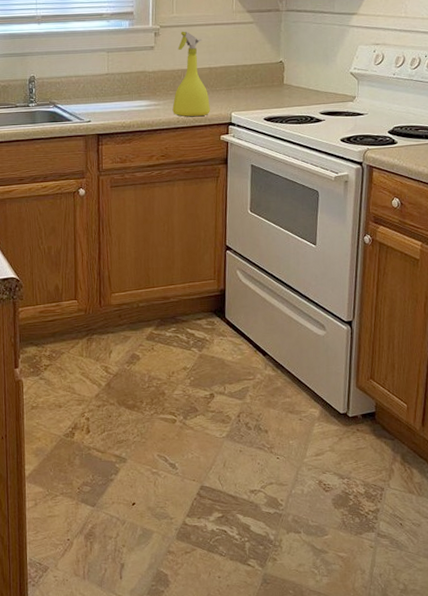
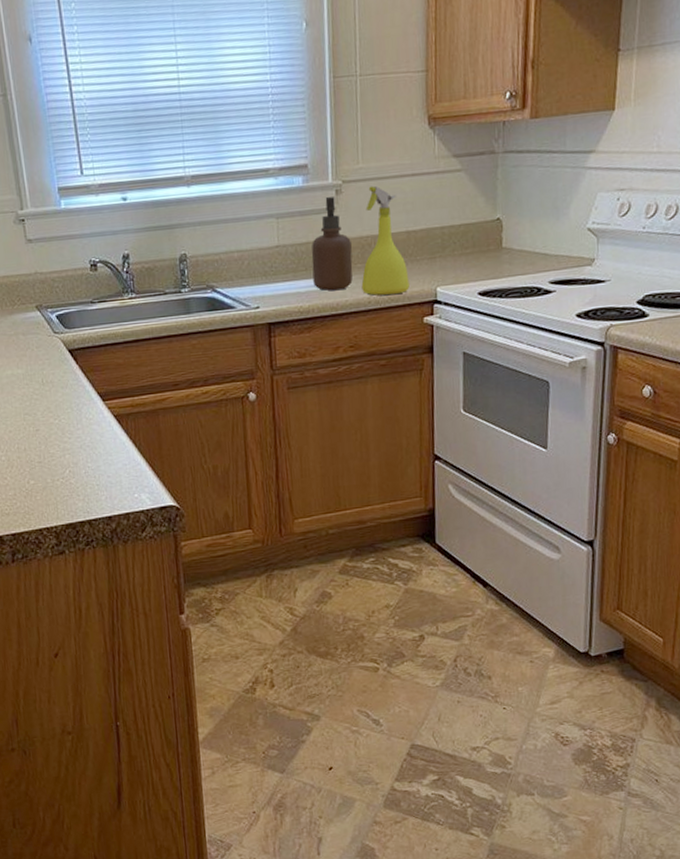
soap dispenser: none [133,38,166,111] -> present [311,197,353,291]

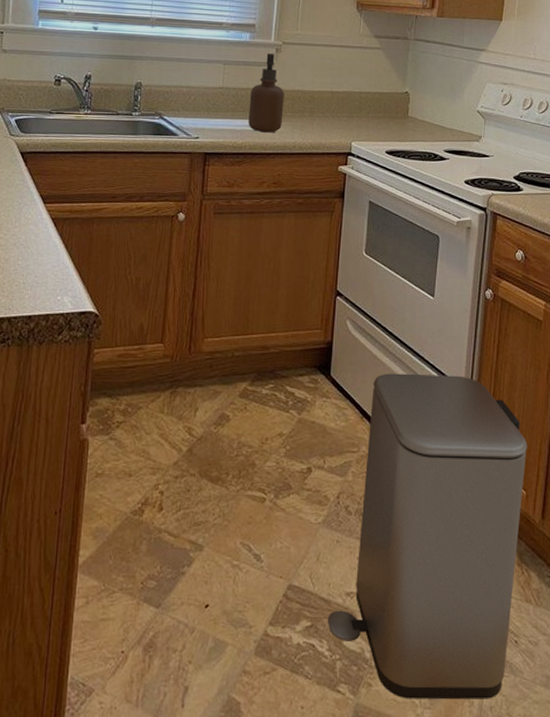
spray bottle: present [361,185,410,296] -> none [289,50,329,143]
pedal bin: none [454,528,664,837] -> present [327,373,528,700]

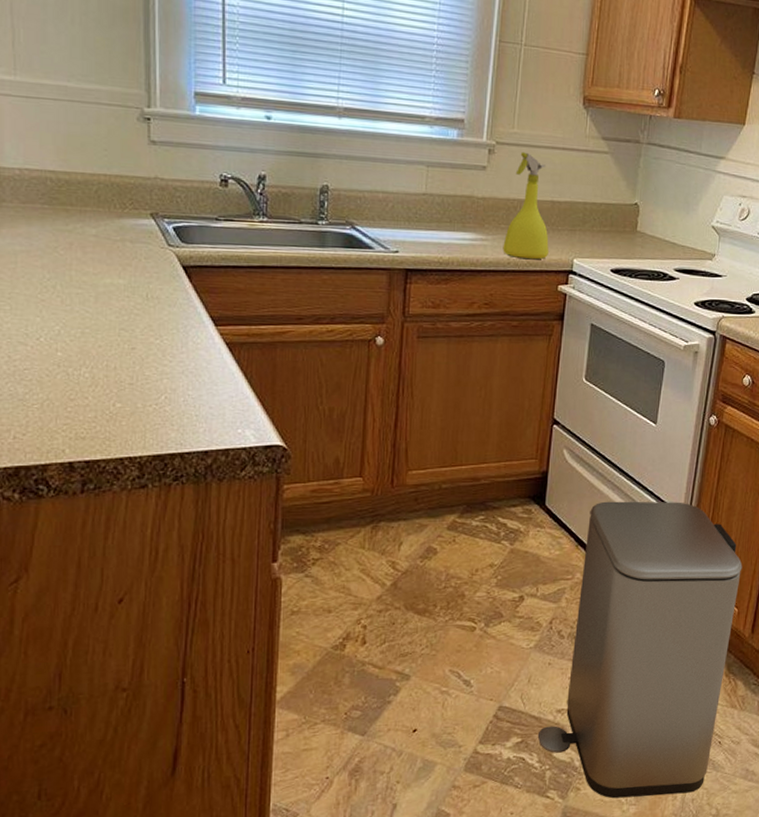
soap dispenser: present [248,54,284,133] -> none [456,155,498,247]
spray bottle: none [289,50,329,143] -> present [503,151,549,260]

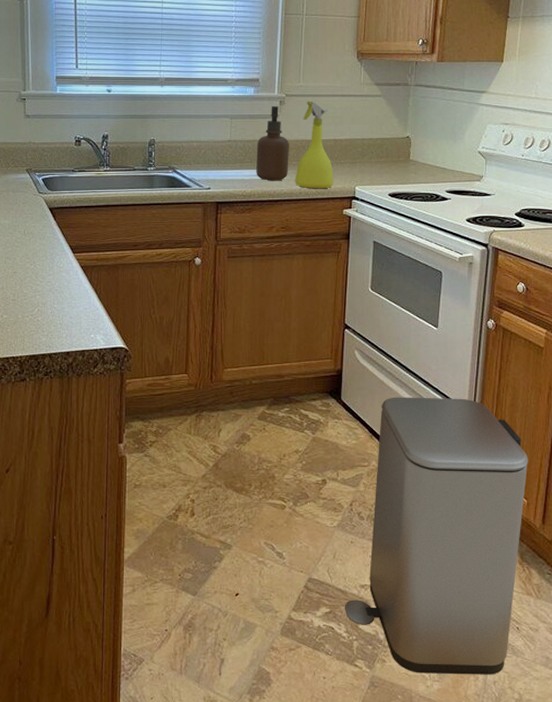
soap dispenser: none [456,155,498,247] -> present [256,106,289,181]

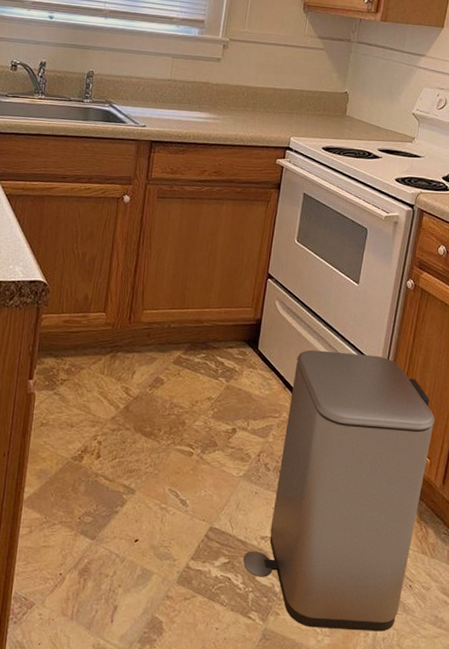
soap dispenser: present [256,106,289,181] -> none [193,49,229,125]
spray bottle: present [295,101,334,189] -> none [231,47,270,137]

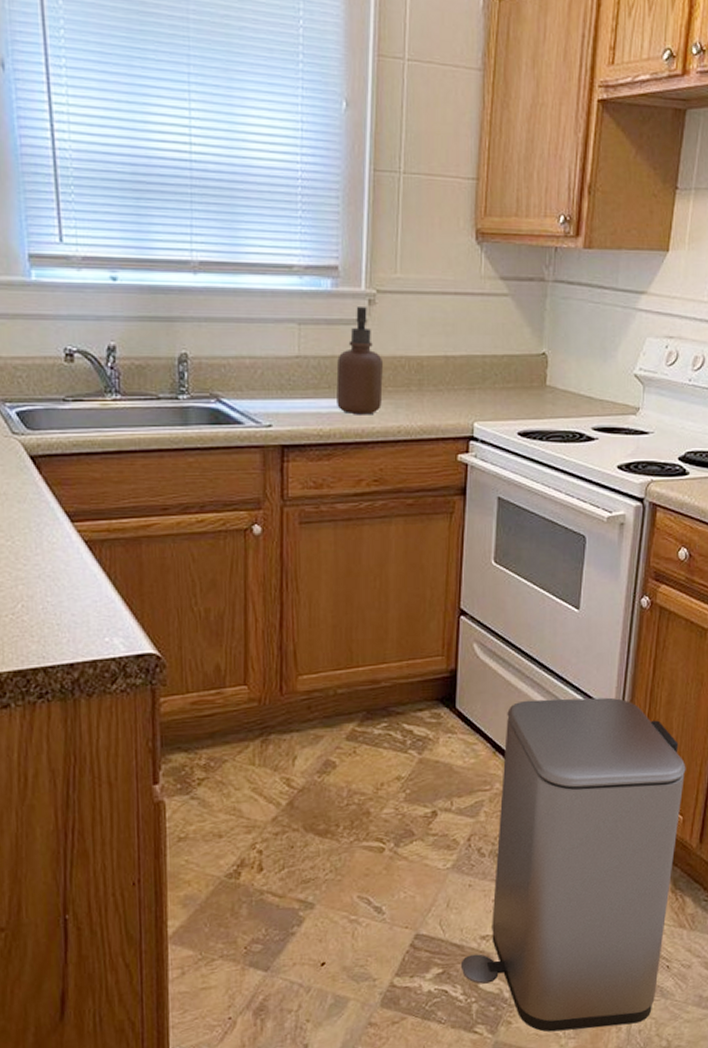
soap dispenser: none [193,49,229,125] -> present [336,307,383,415]

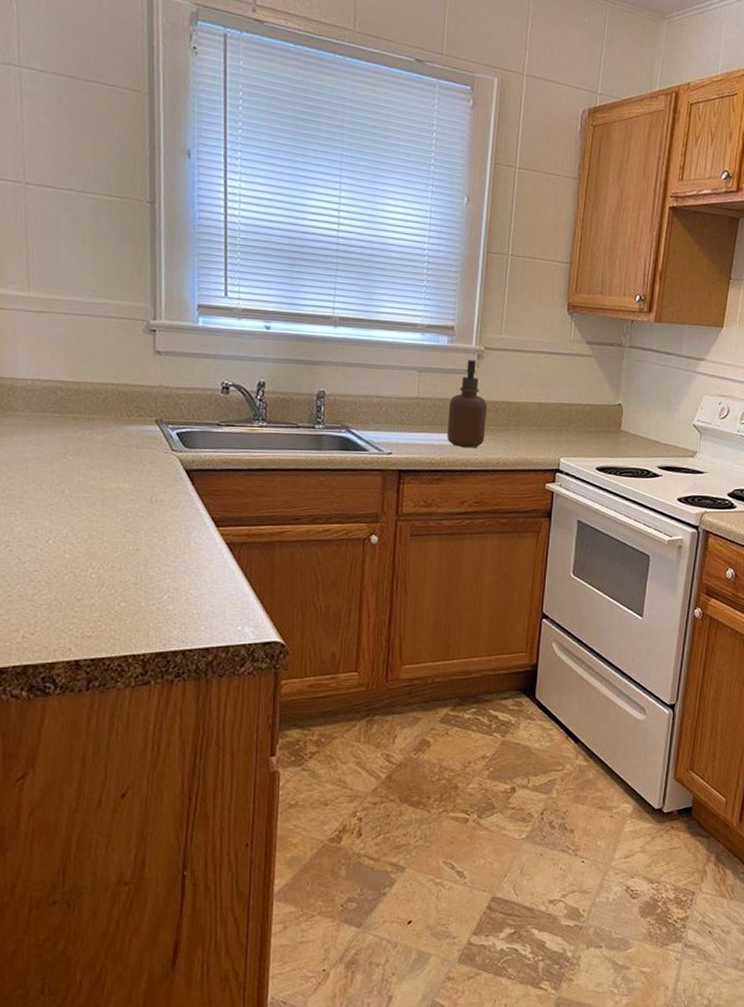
pedal bin: present [460,697,686,1032] -> none [530,692,729,990]

